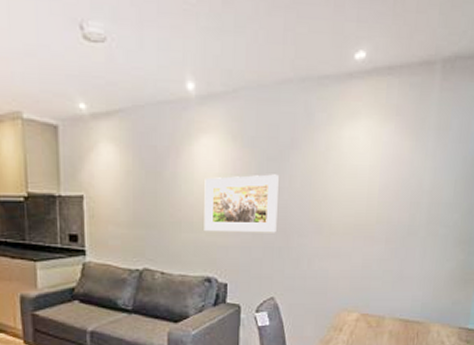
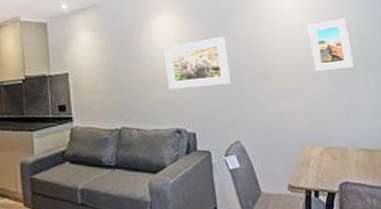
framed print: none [372,171,421,230] -> present [307,18,354,71]

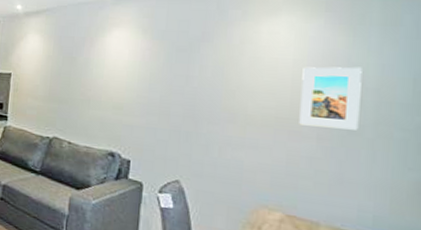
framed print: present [164,36,231,89] -> none [111,63,188,118]

